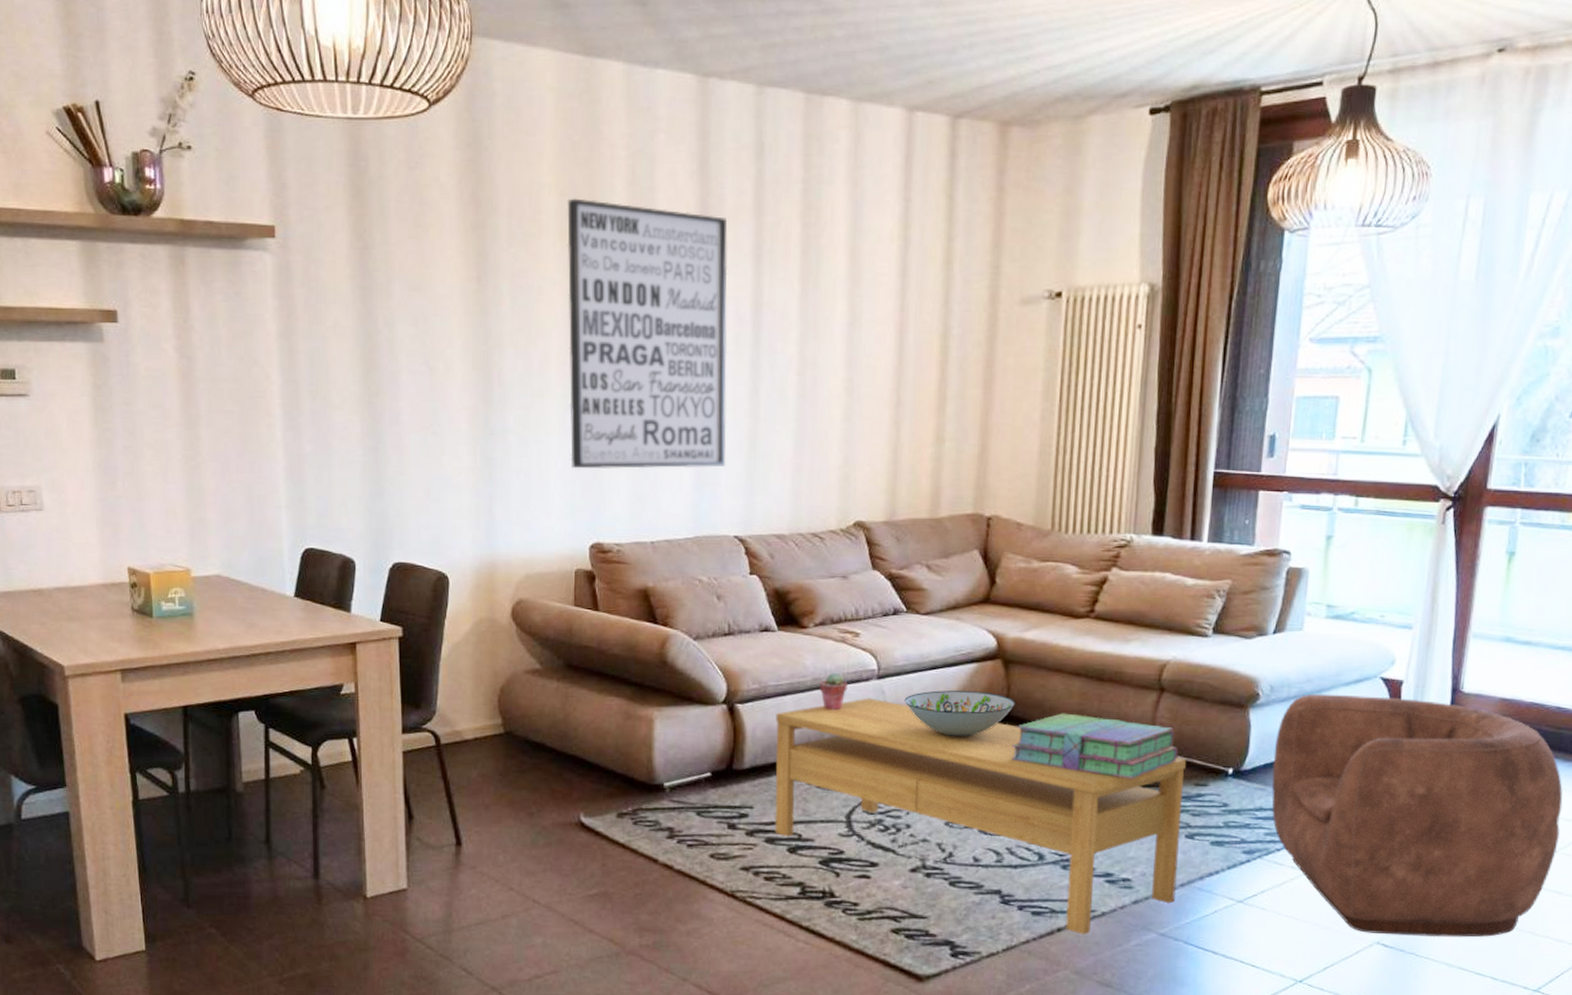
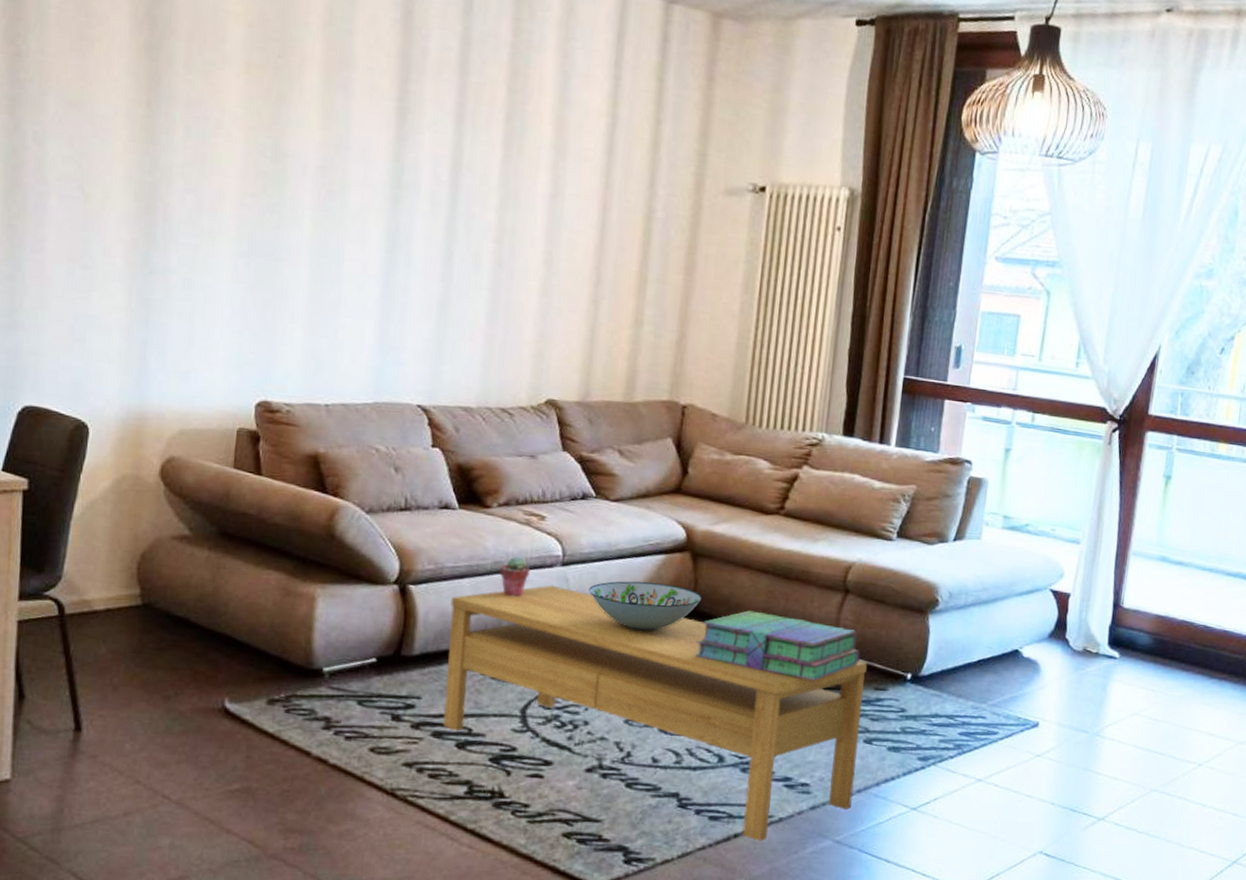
wall art: present [567,198,728,469] -> none [240,31,430,331]
armchair: present [1271,693,1563,938] -> none [946,602,1208,848]

